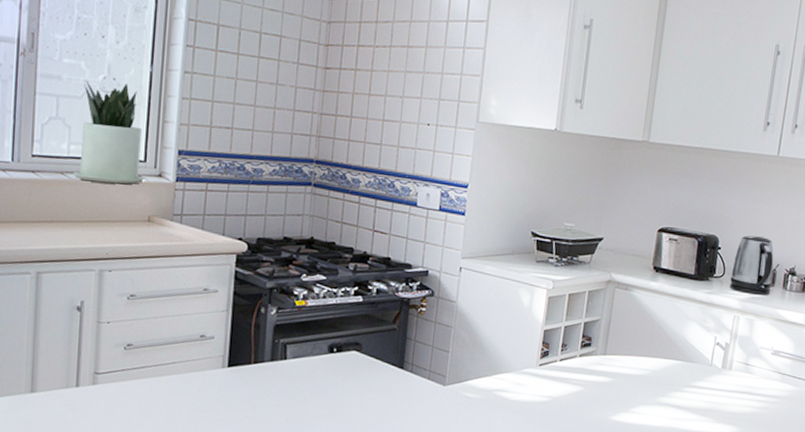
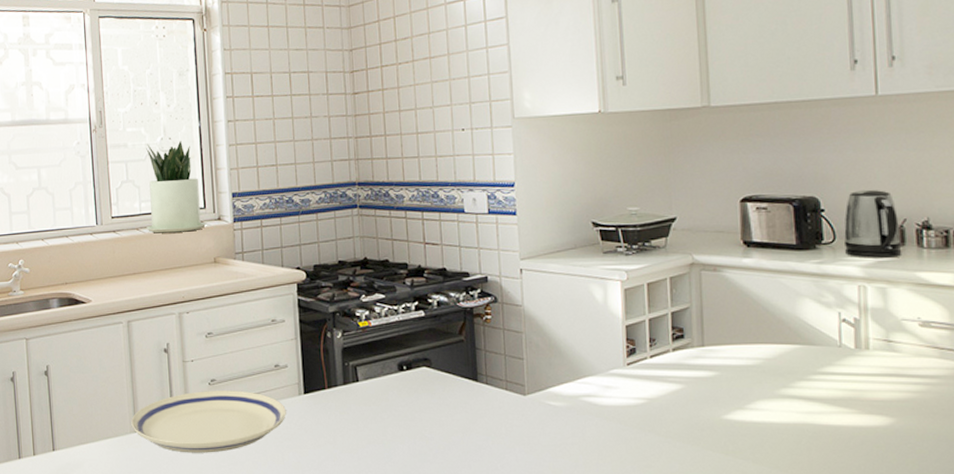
plate: none [27,355,206,420] -> present [131,390,286,453]

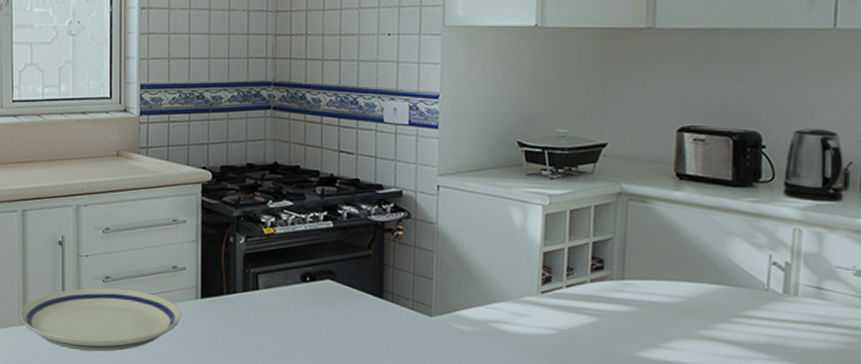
planter: present [146,141,207,234] -> none [48,26,112,122]

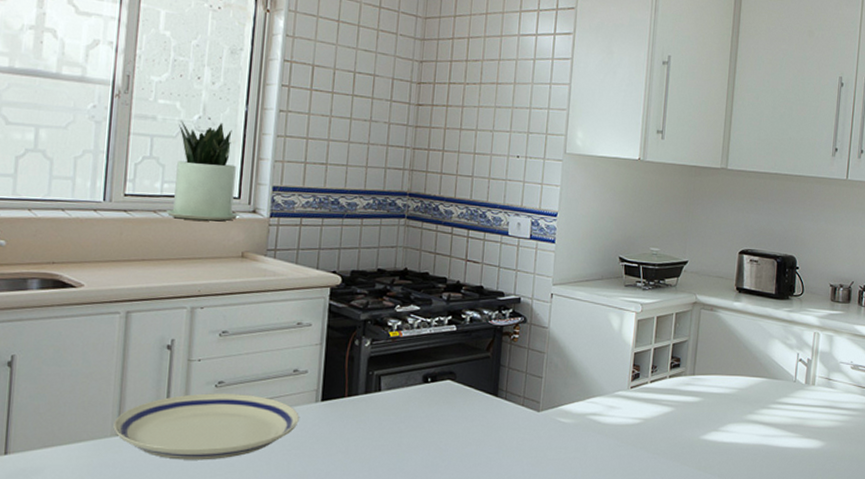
planter: none [48,26,112,122] -> present [166,121,239,222]
kettle: present [782,128,844,202] -> none [808,254,849,312]

